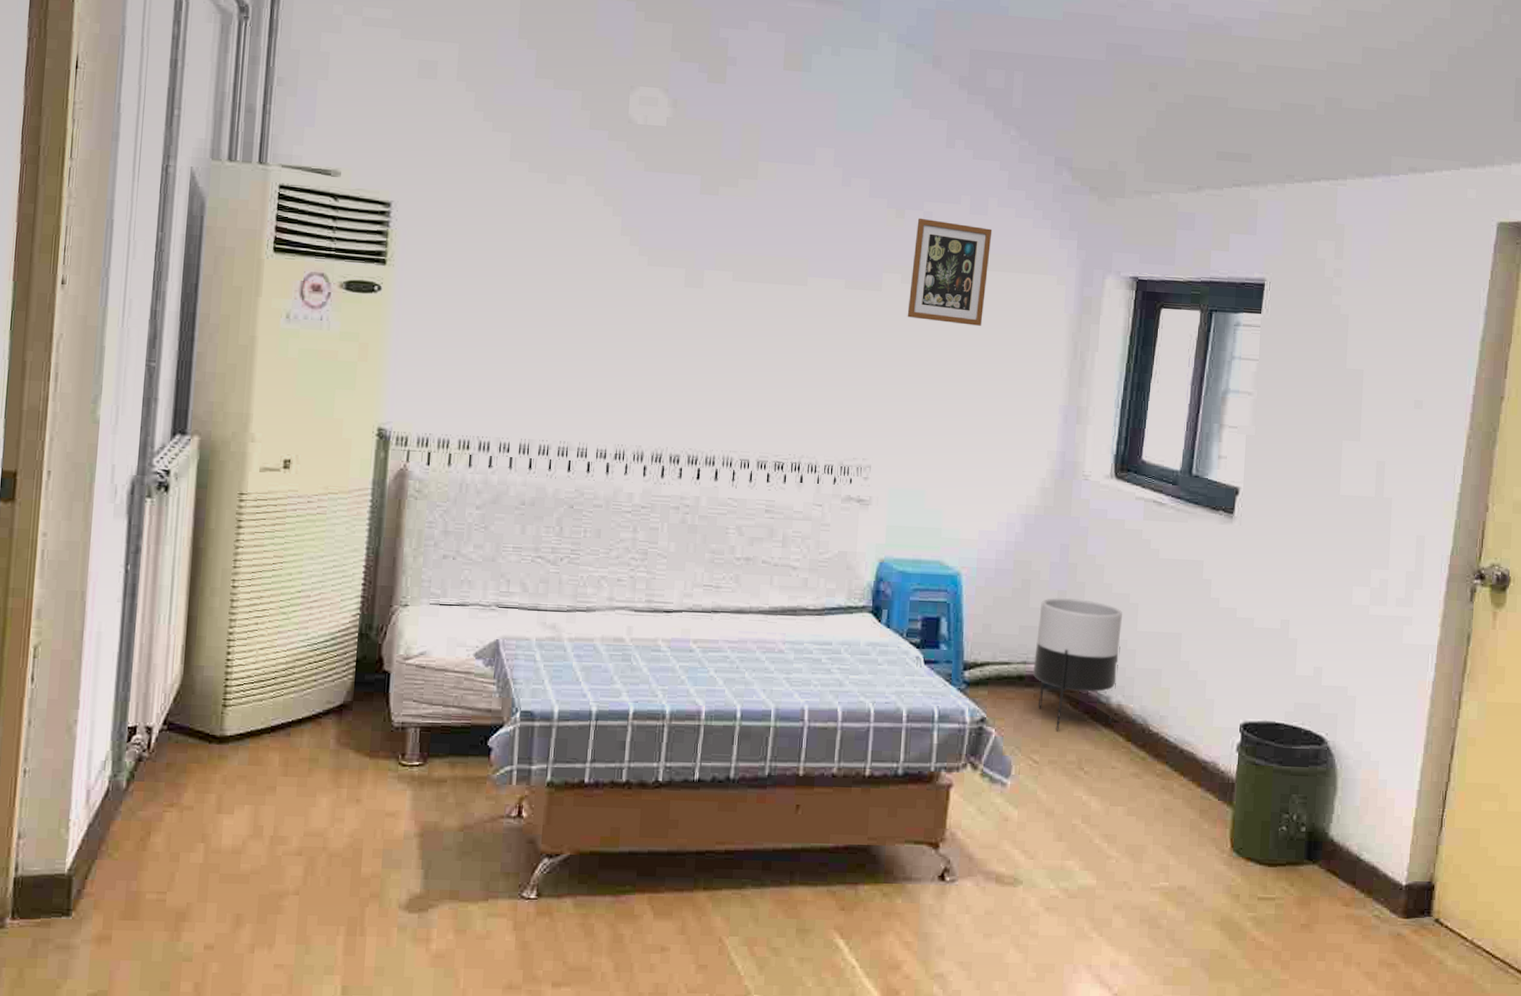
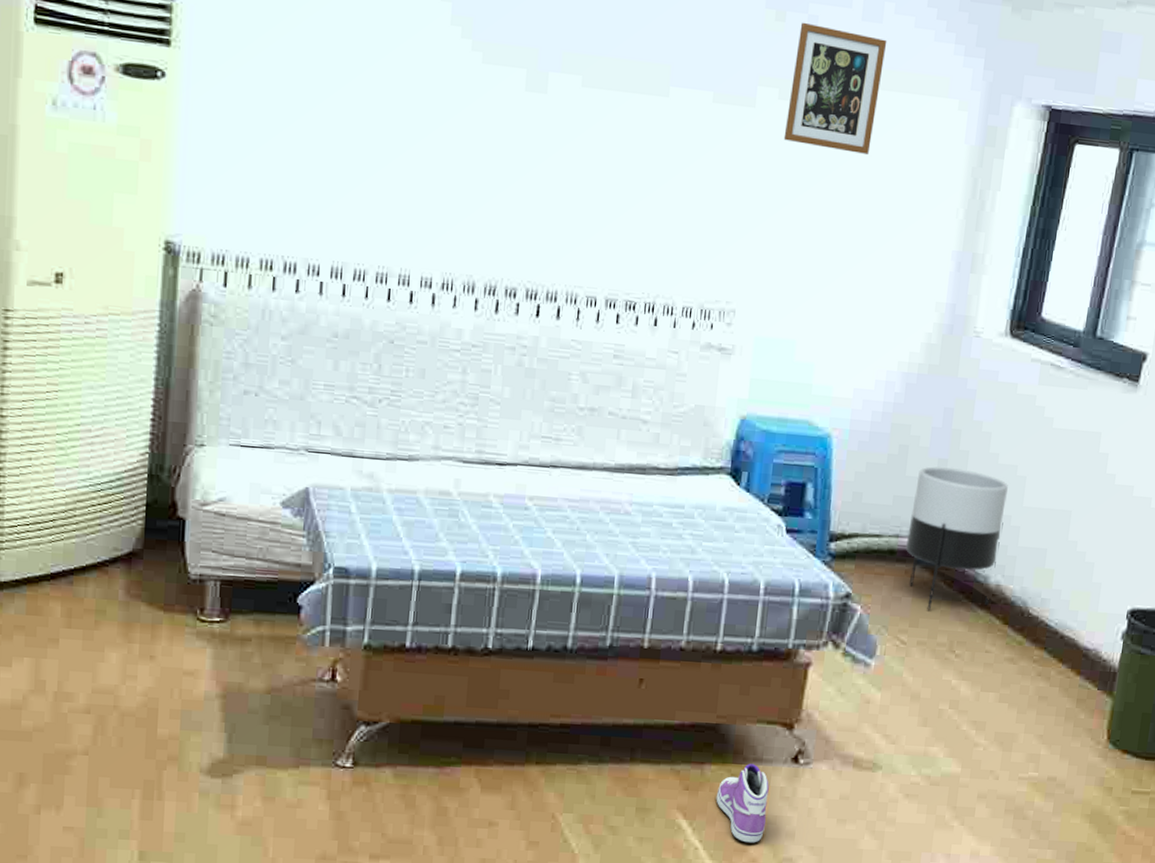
sneaker: none [870,883,919,960] -> present [716,764,769,843]

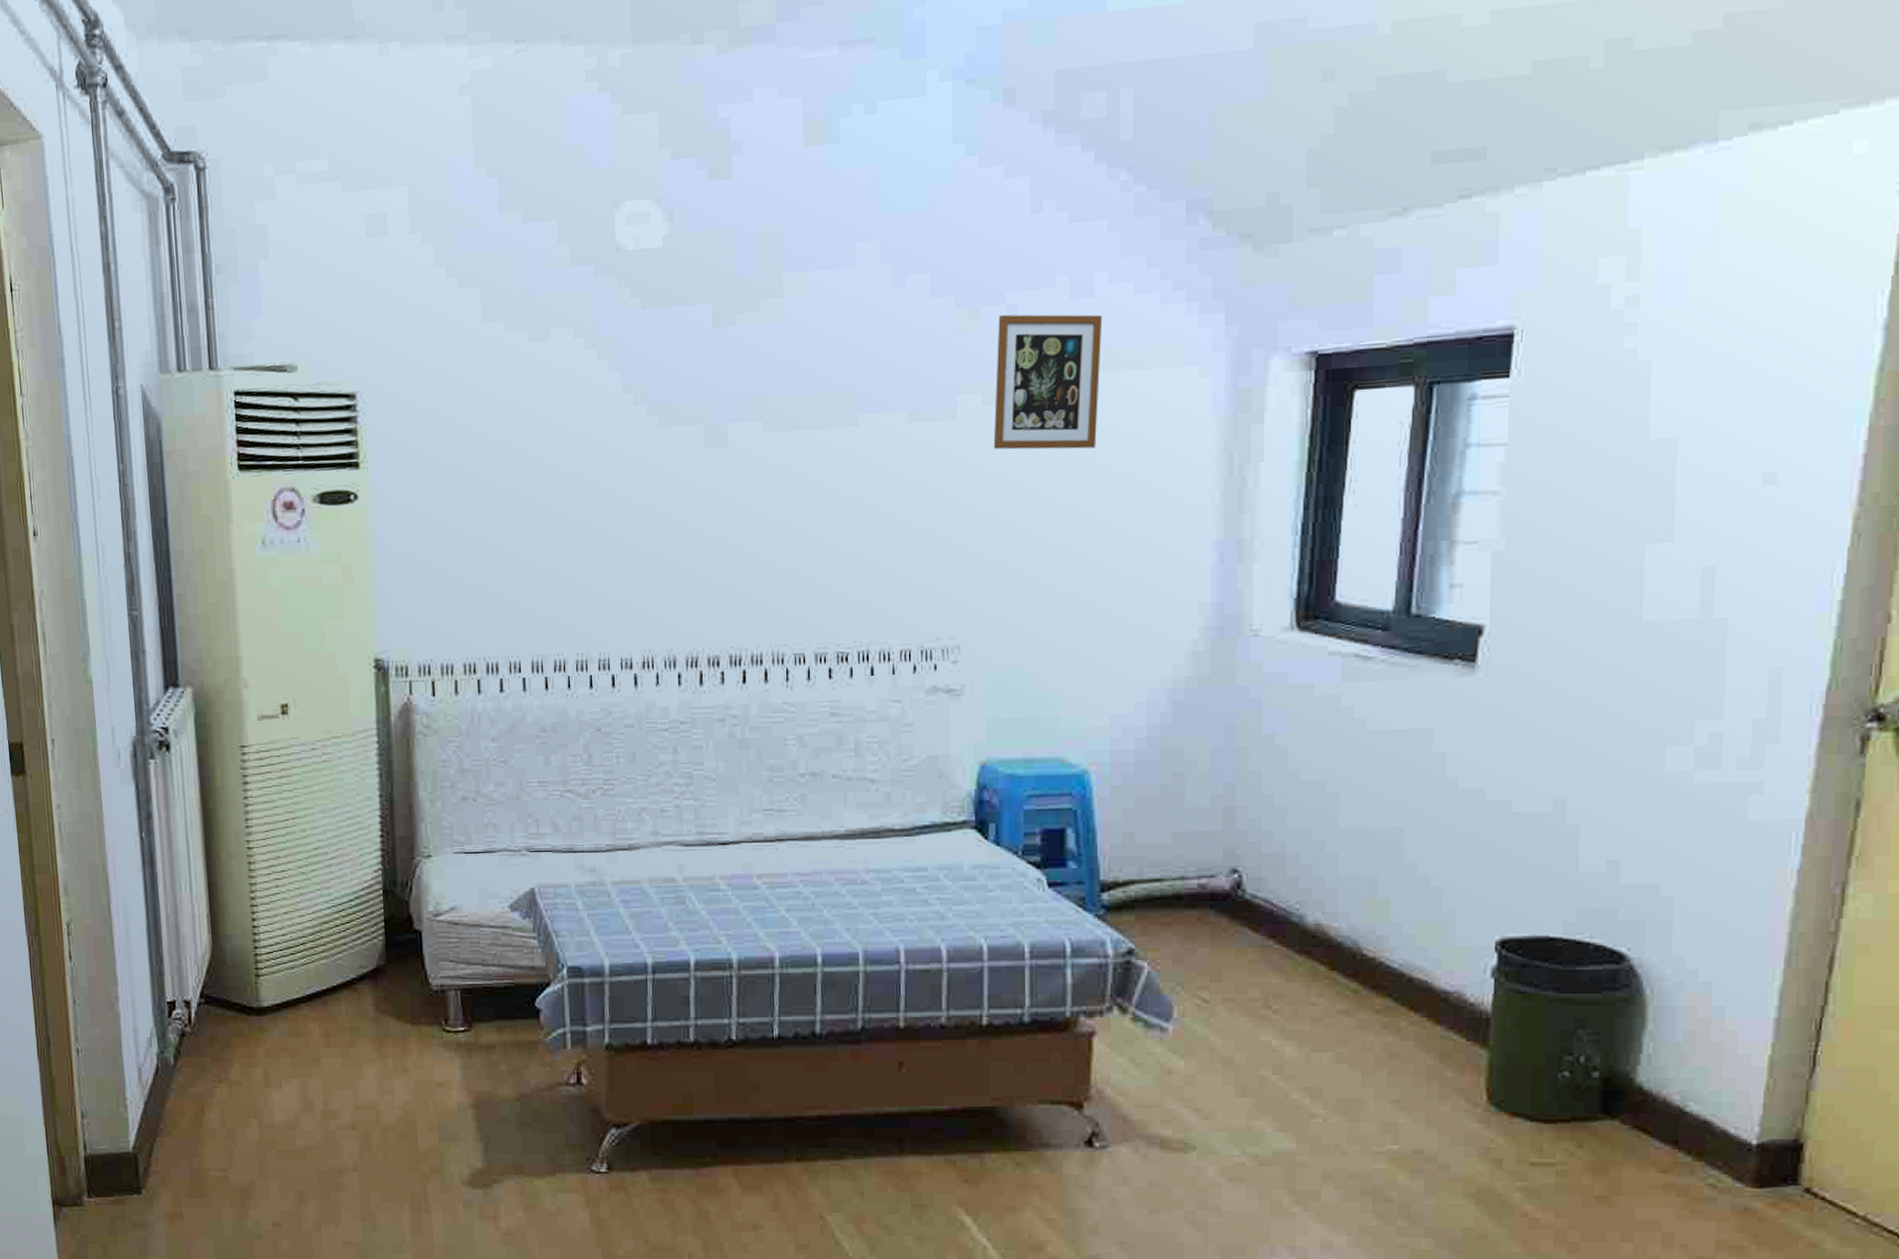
sneaker: present [716,764,769,843] -> none [1001,1150,1062,1240]
planter: present [905,466,1008,610] -> none [1194,791,1316,961]

